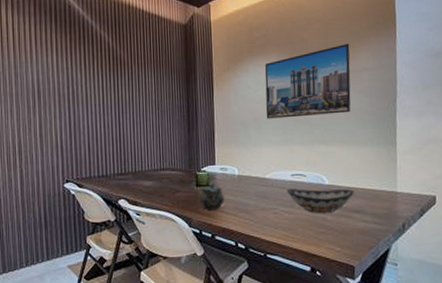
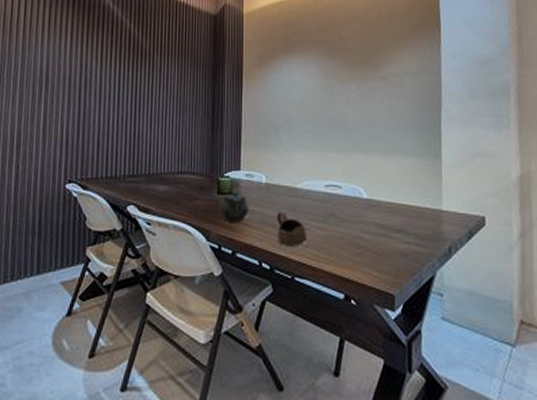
cup: none [249,199,276,229] -> present [276,211,307,246]
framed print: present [264,43,351,119] -> none [299,44,393,122]
decorative bowl: present [286,189,354,214] -> none [319,202,395,232]

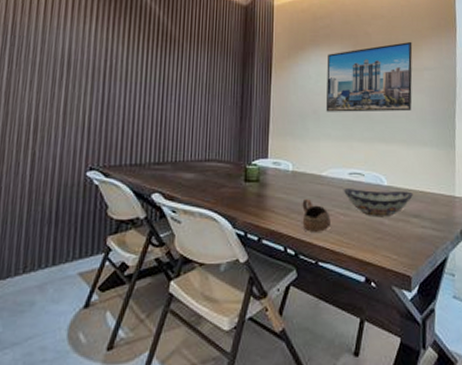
teapot: present [221,192,248,222] -> none [247,179,275,209]
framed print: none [299,44,393,122] -> present [325,41,413,112]
decorative bowl: none [319,202,395,232] -> present [343,189,413,218]

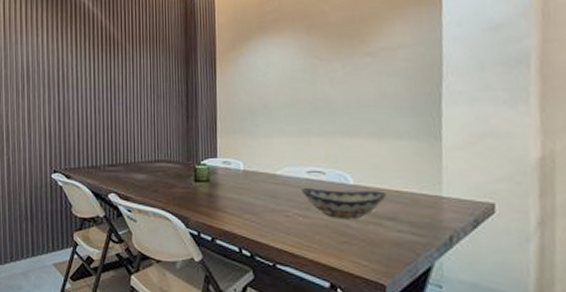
cup: present [302,198,331,232] -> none [256,198,288,234]
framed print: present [325,41,413,112] -> none [276,15,383,106]

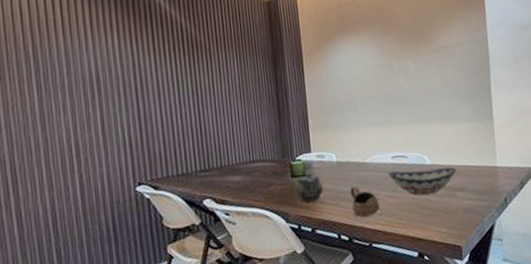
teapot: none [198,179,227,209] -> present [296,173,323,202]
cup: none [256,198,288,234] -> present [350,185,380,218]

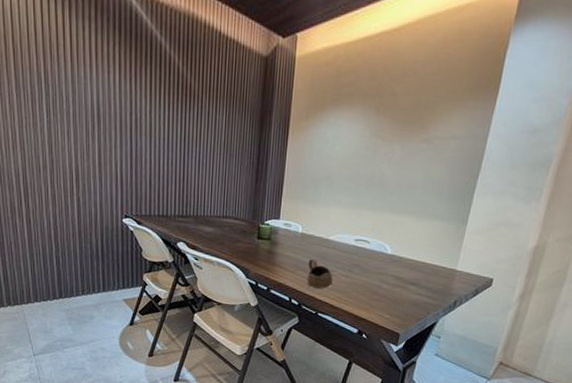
teapot: present [296,173,323,202] -> none [259,238,284,264]
decorative bowl: present [388,167,456,196] -> none [347,253,415,283]

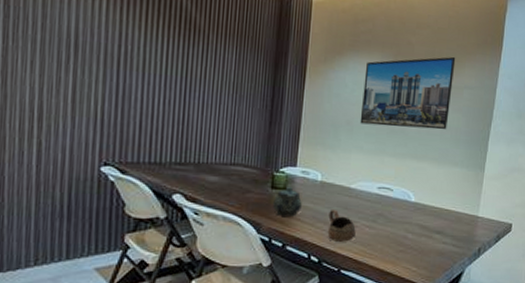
teapot: none [259,238,284,264] -> present [273,187,302,217]
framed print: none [339,104,444,183] -> present [359,56,456,130]

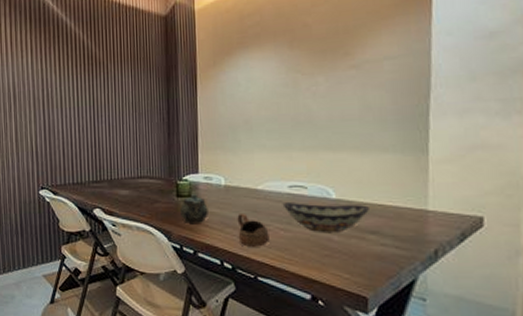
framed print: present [359,56,456,130] -> none [258,26,368,121]
decorative bowl: none [370,202,438,232] -> present [282,203,369,234]

